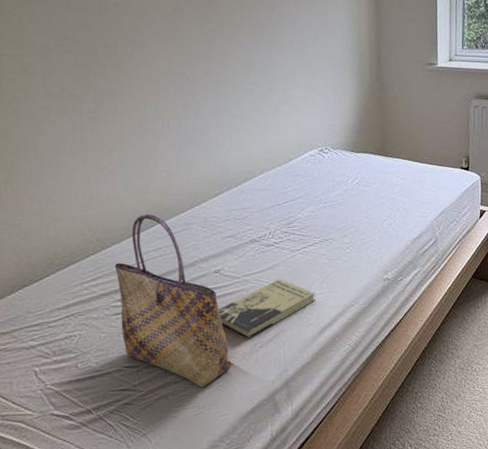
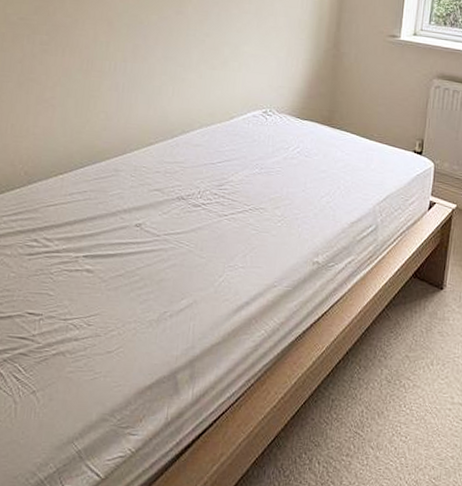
tote bag: present [114,213,230,388] -> none [31,153,136,350]
book: present [217,279,315,339] -> none [132,244,237,304]

